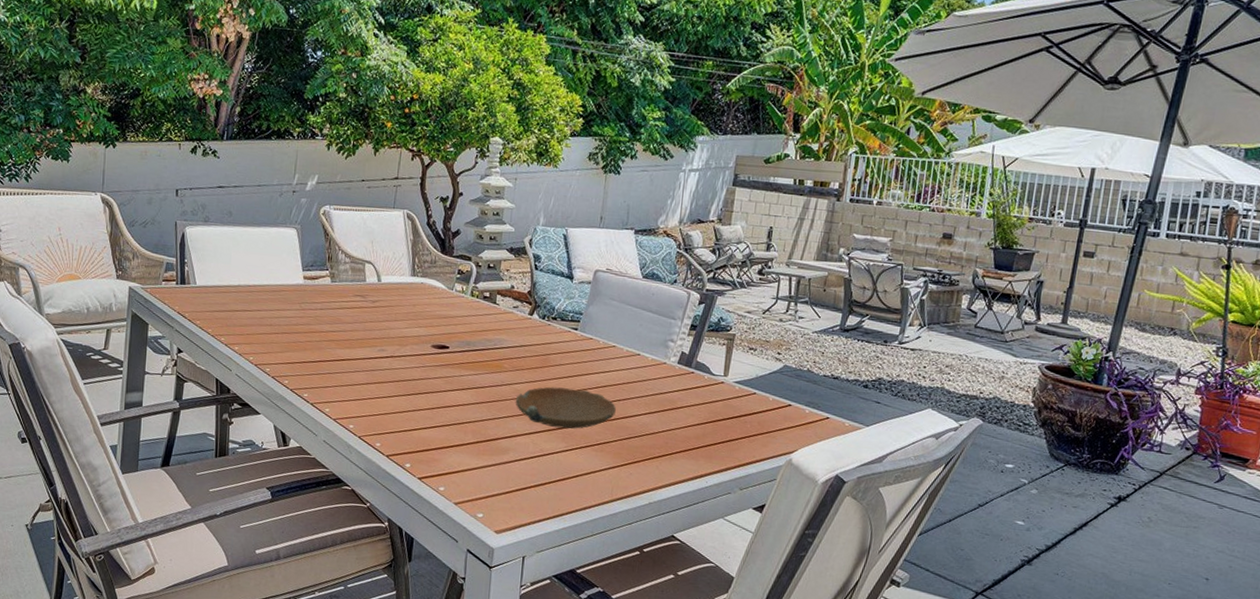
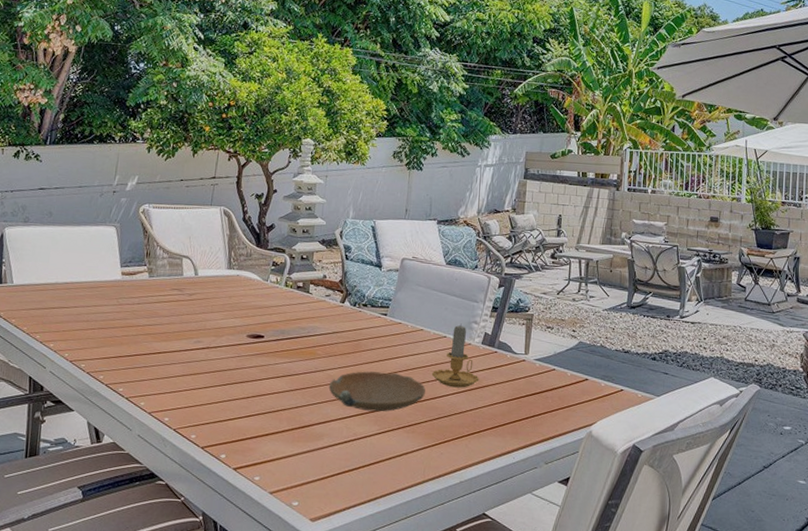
candle: none [622,341,674,409] -> present [431,323,479,388]

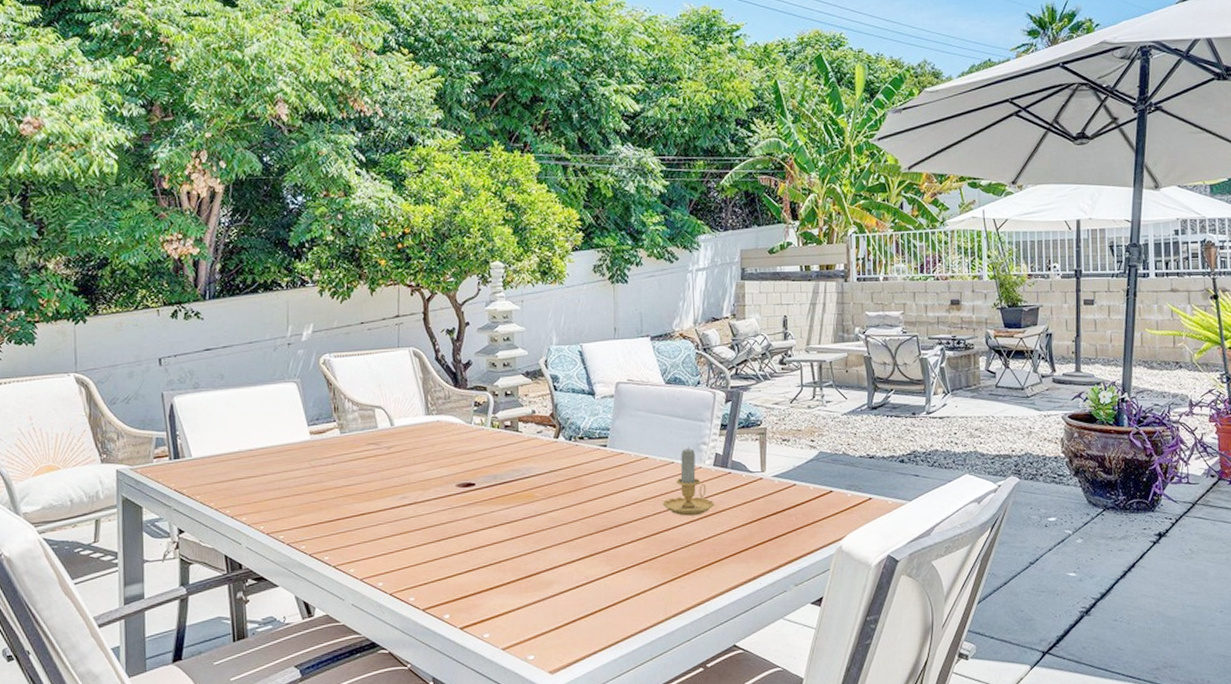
bowl: present [328,371,426,412] -> none [552,507,658,552]

